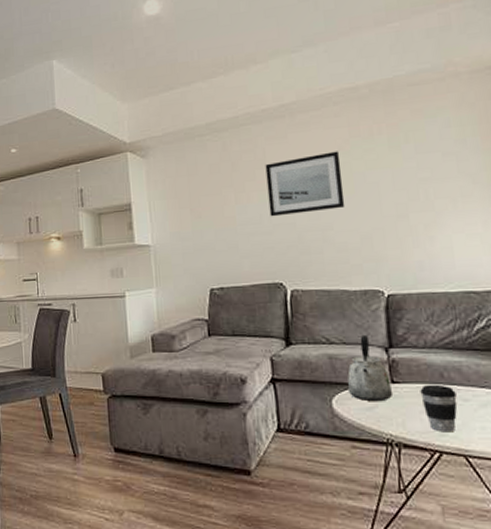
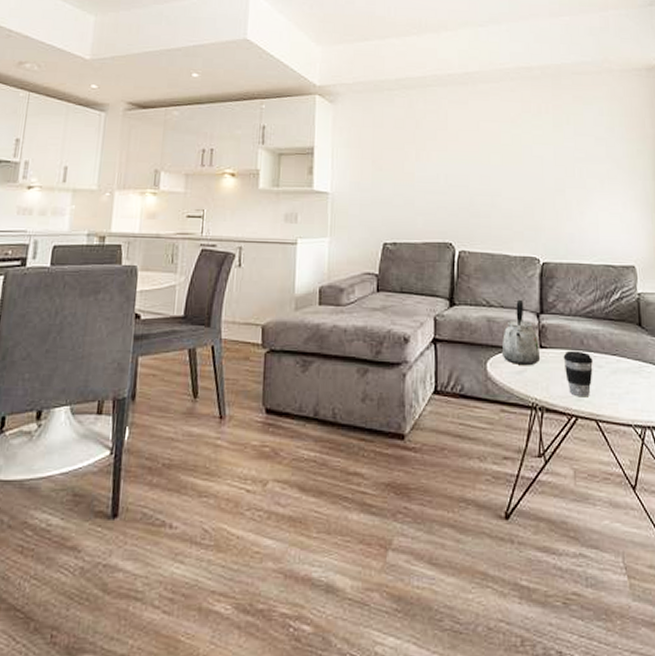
wall art: present [265,151,345,217] -> none [446,123,513,178]

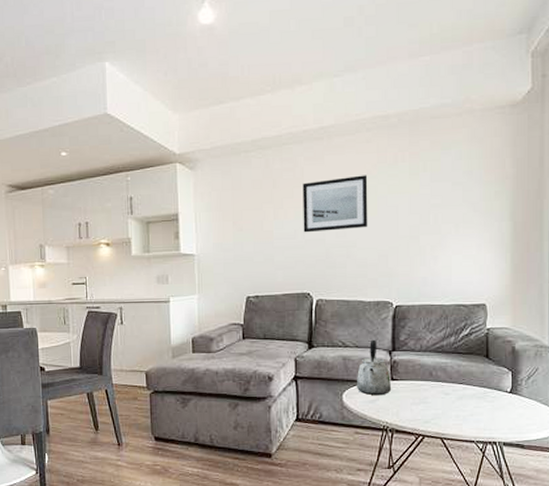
wall art: none [446,123,513,178] -> present [302,175,368,233]
coffee cup: present [563,350,593,398] -> none [413,381,440,420]

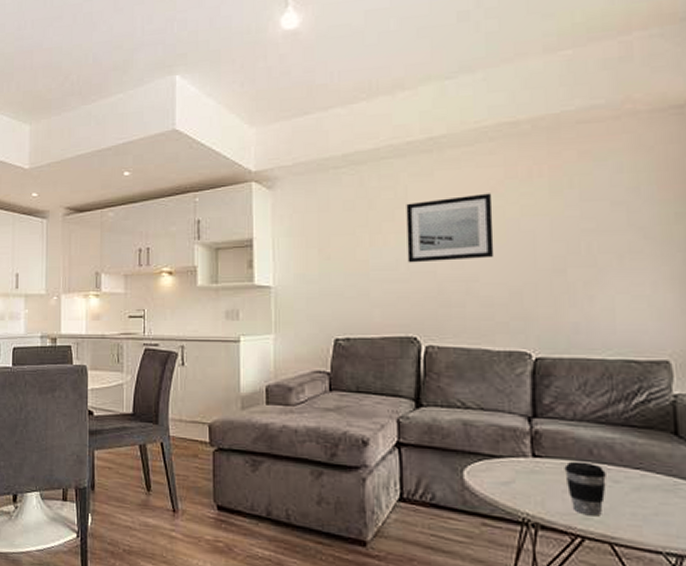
kettle: present [356,339,392,396] -> none [482,400,534,477]
coffee cup: none [413,381,440,420] -> present [564,461,606,516]

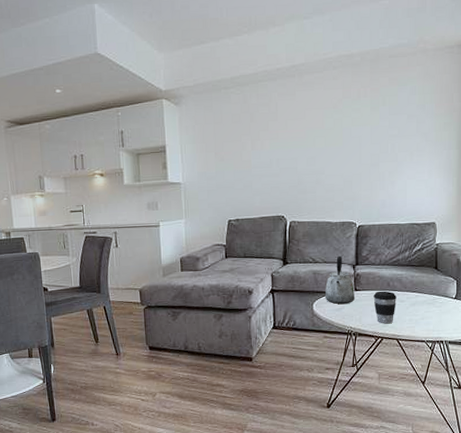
wall art: present [406,193,494,263] -> none [277,109,335,162]
kettle: none [482,400,534,477] -> present [324,255,355,305]

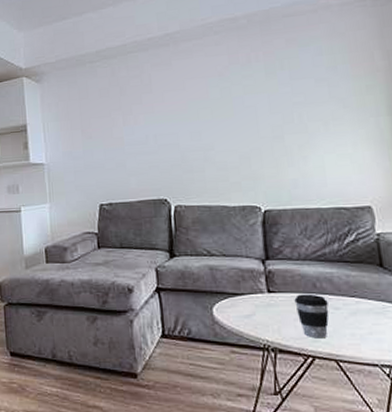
kettle: present [324,255,355,305] -> none [227,247,270,310]

